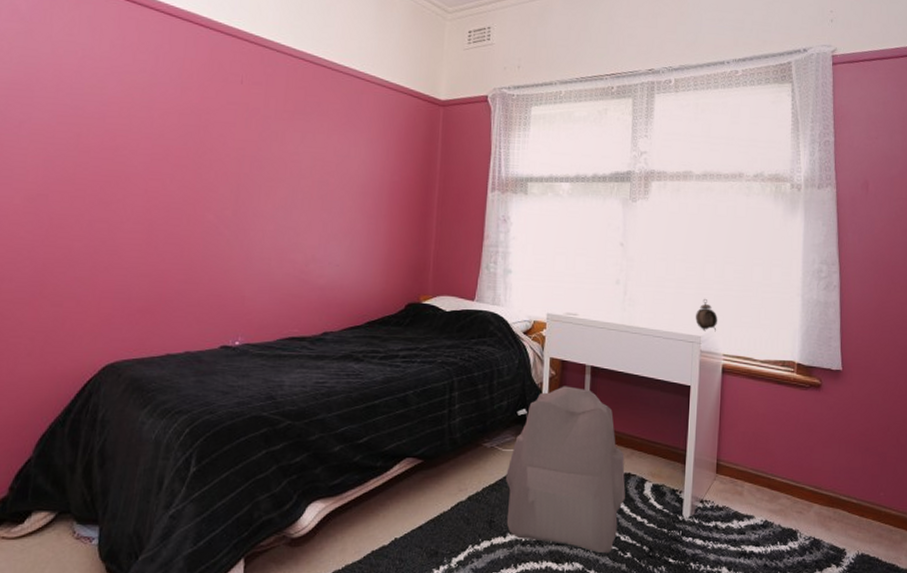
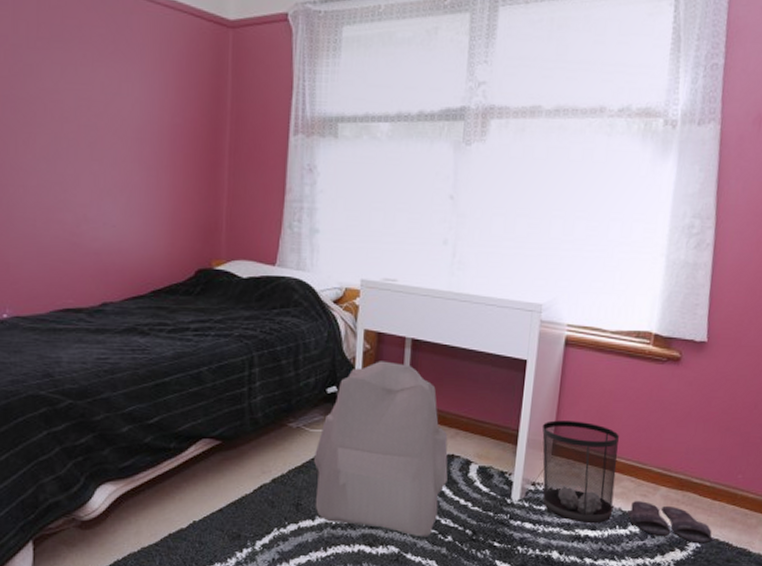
alarm clock: present [695,298,718,331] -> none [536,260,563,298]
waste bin: none [706,441,775,539] -> present [542,420,620,523]
slippers: none [785,518,863,559] -> present [626,501,712,544]

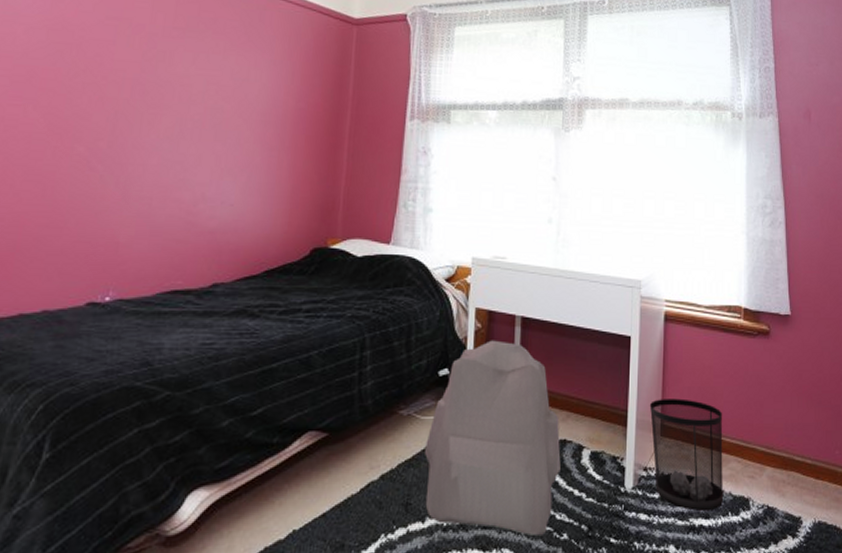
slippers: present [626,501,712,544] -> none [737,483,819,529]

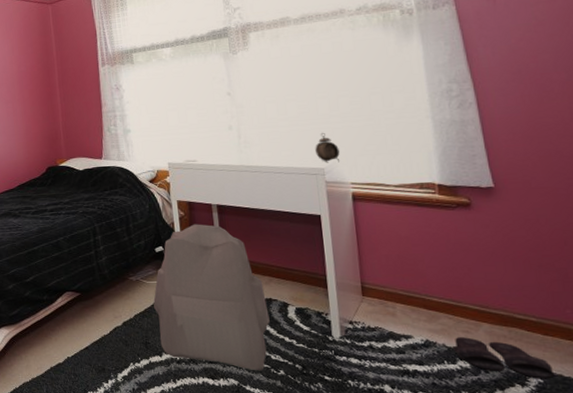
alarm clock: none [635,237,658,274] -> present [315,132,340,162]
waste bin: present [649,398,724,511] -> none [347,265,437,358]
slippers: none [737,483,819,529] -> present [452,337,554,379]

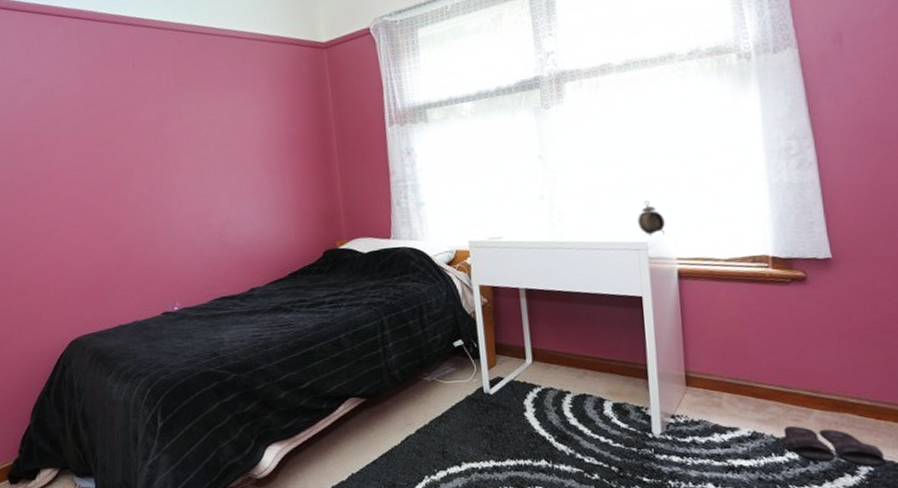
backpack: present [153,224,270,370] -> none [451,312,584,476]

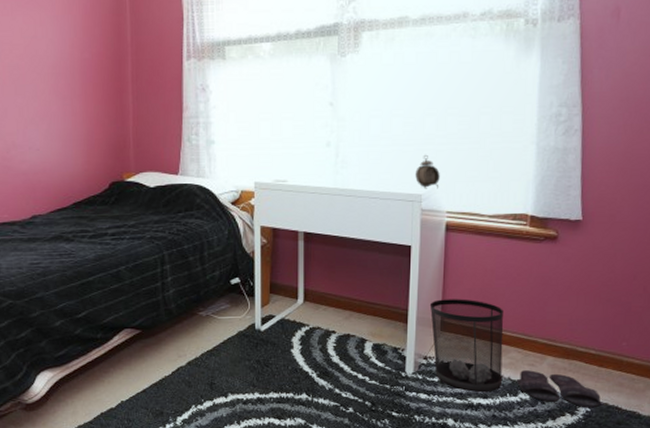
waste bin: none [670,350,765,453] -> present [429,299,504,392]

